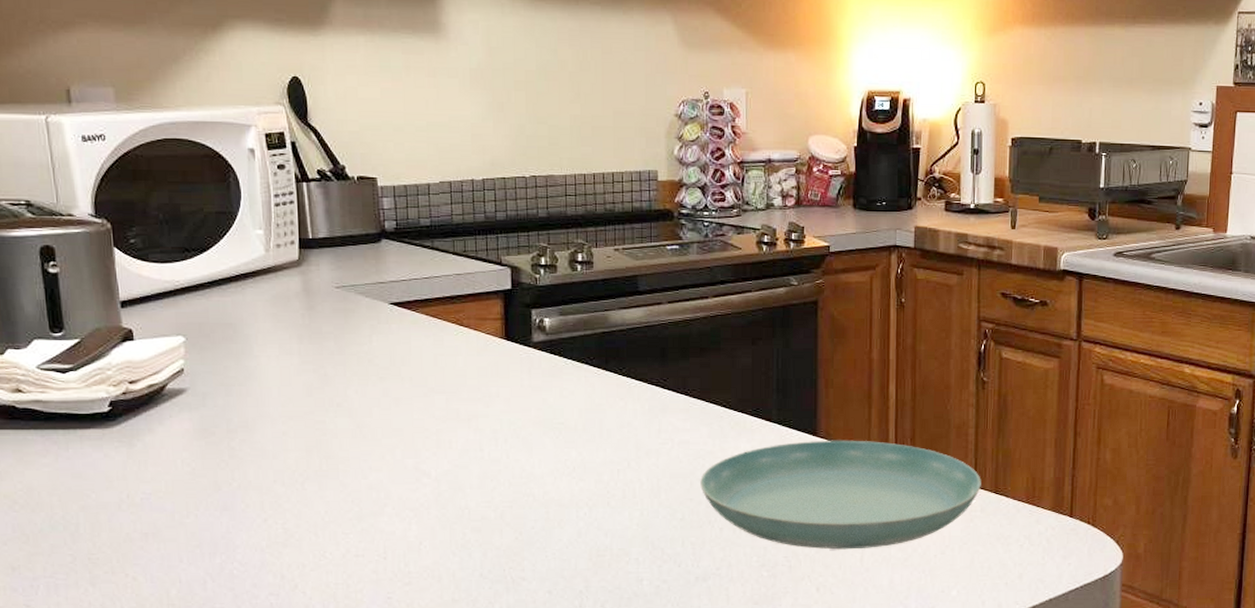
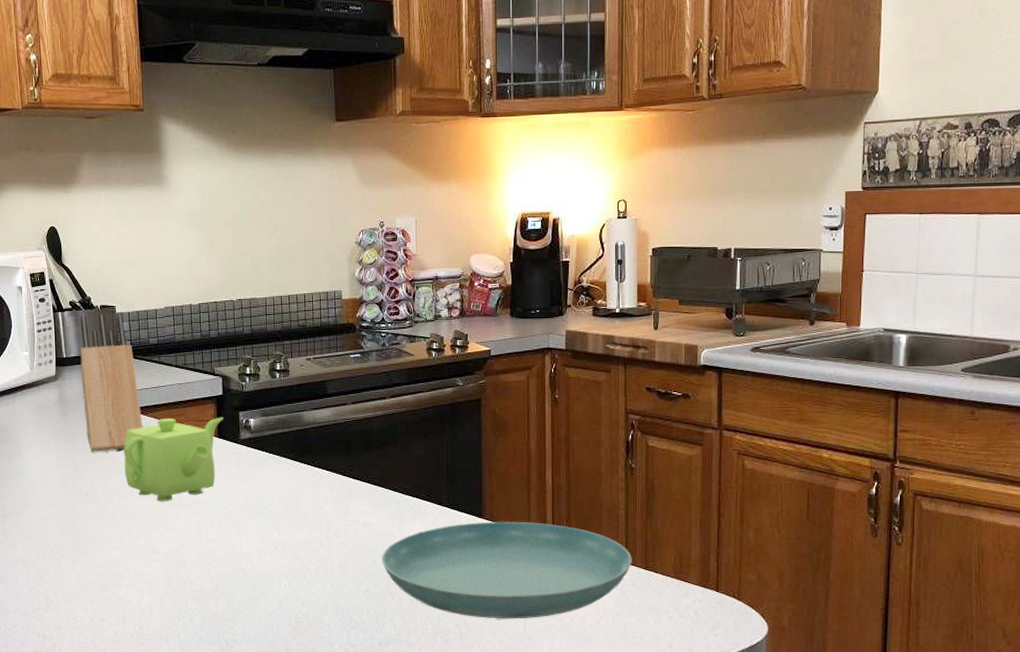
knife block: none [330,186,411,354] -> present [80,312,143,452]
teapot: none [385,315,512,414] -> present [123,417,224,501]

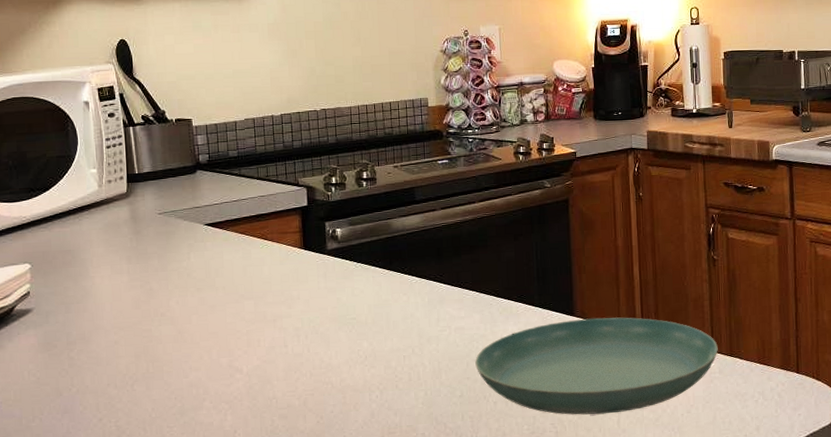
knife block: present [80,312,143,452] -> none [153,125,223,271]
teapot: present [123,417,224,501] -> none [202,228,309,318]

